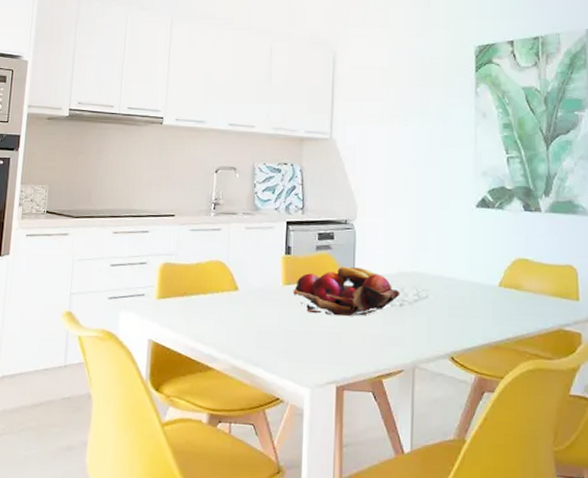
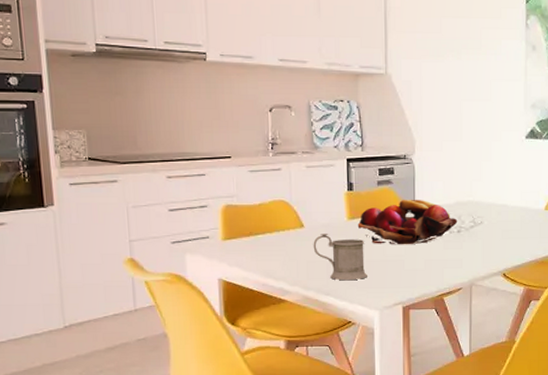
mug: none [246,298,300,351] -> present [313,234,367,280]

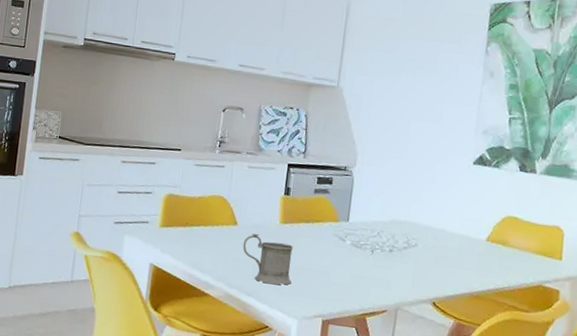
fruit basket: present [357,199,458,245] -> none [289,210,391,258]

